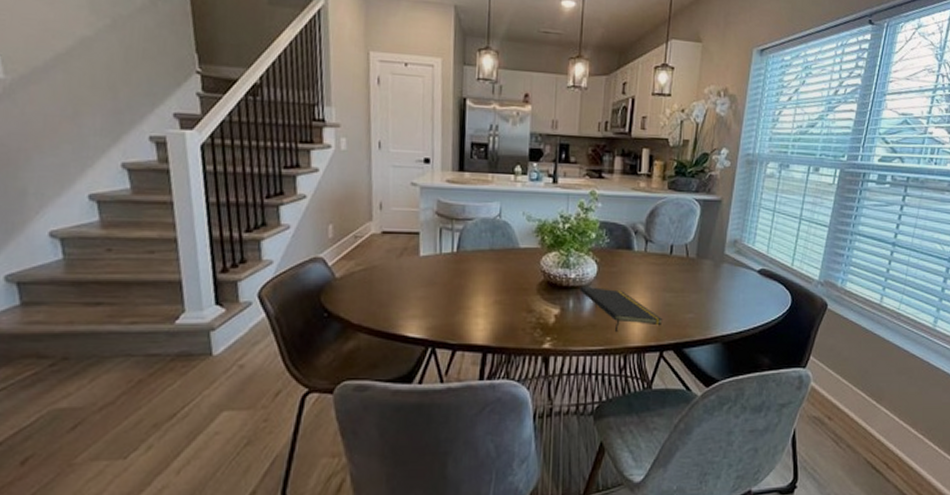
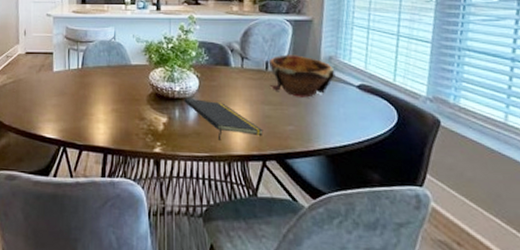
bowl: none [672,237,739,283] -> present [268,54,336,98]

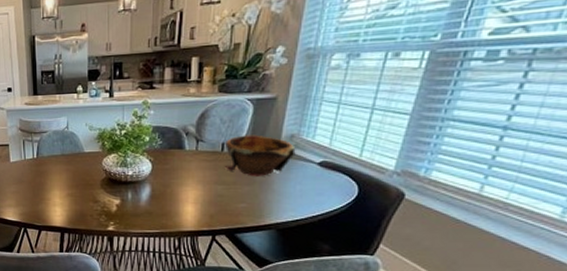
notepad: present [184,97,263,140] -> none [136,181,215,218]

